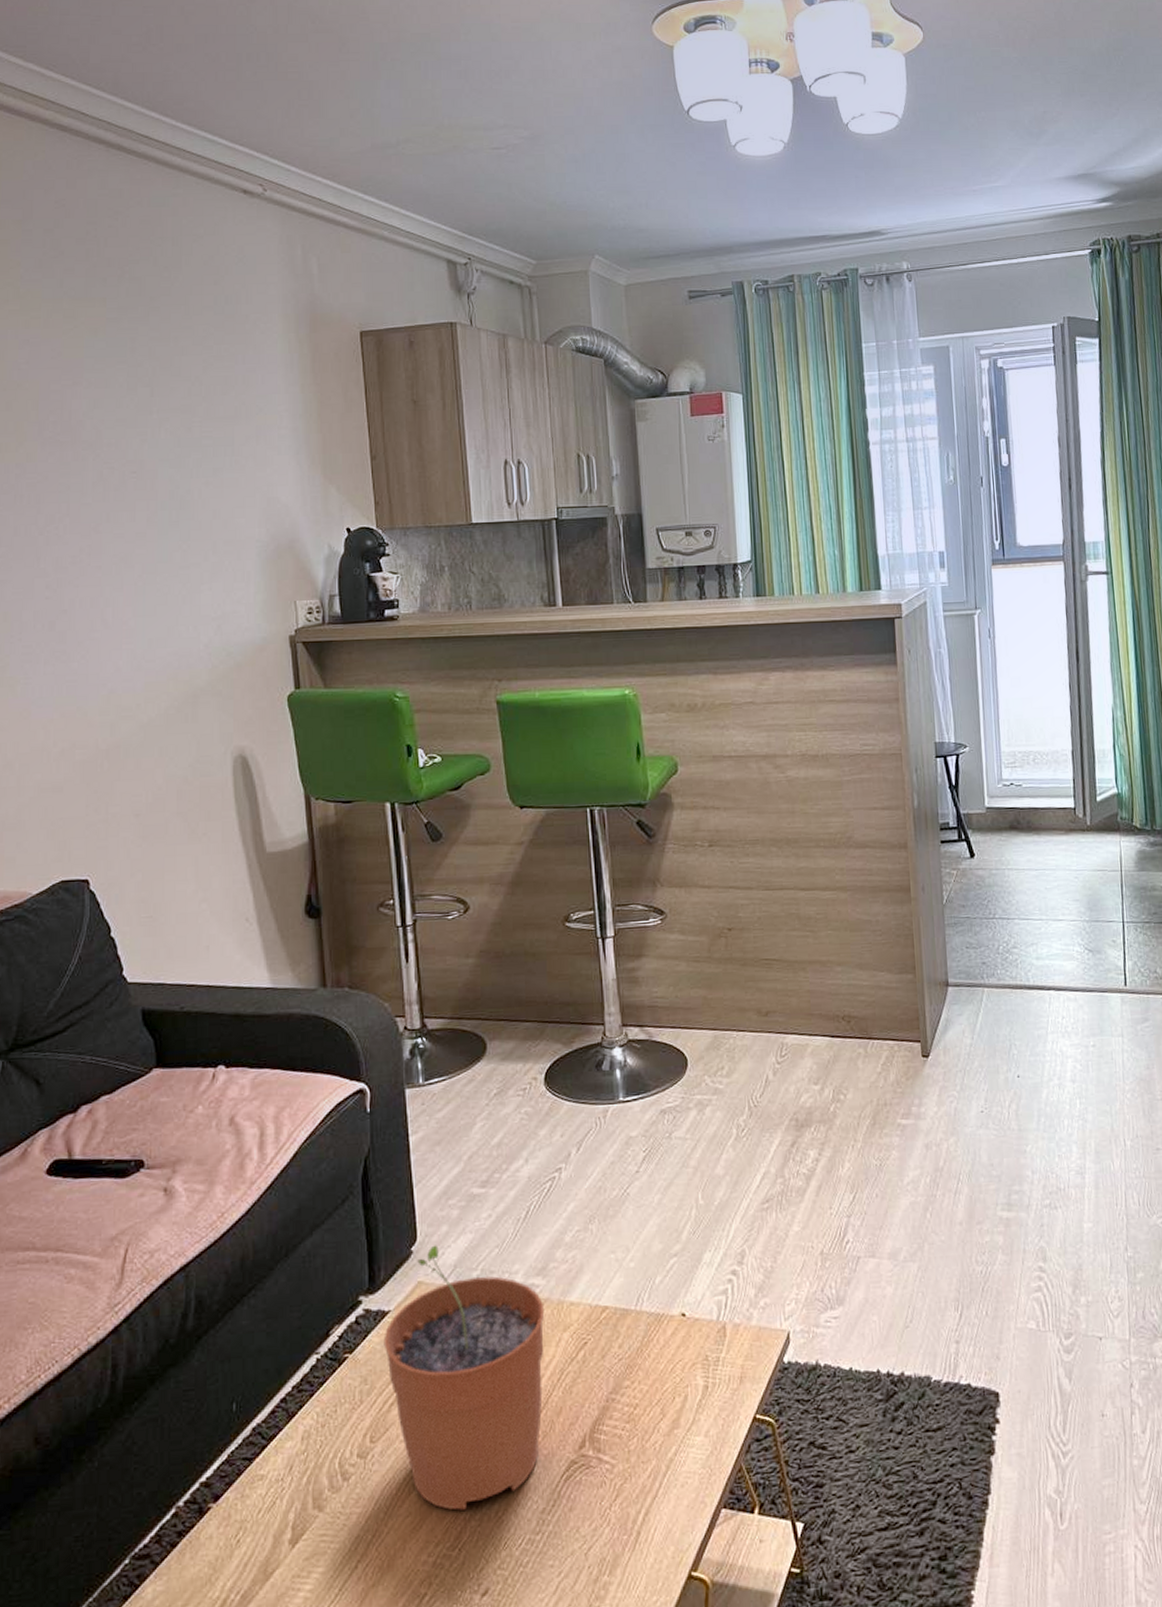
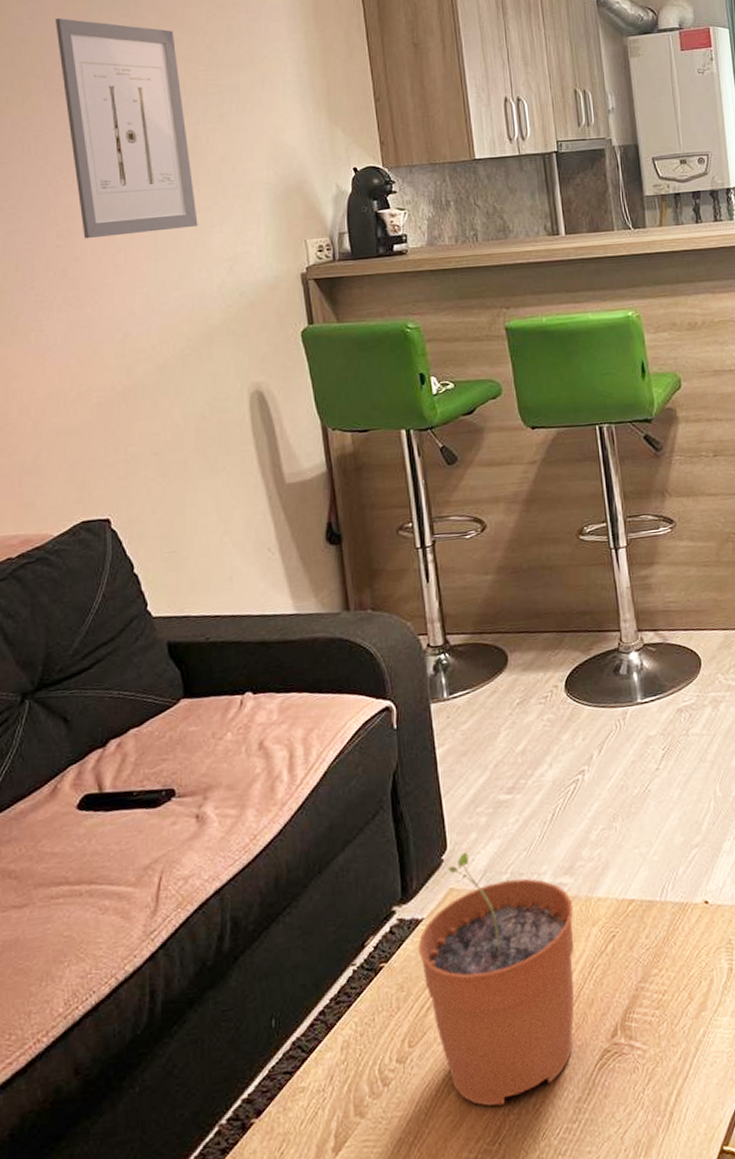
wall art: none [52,364,187,592] -> present [56,18,198,239]

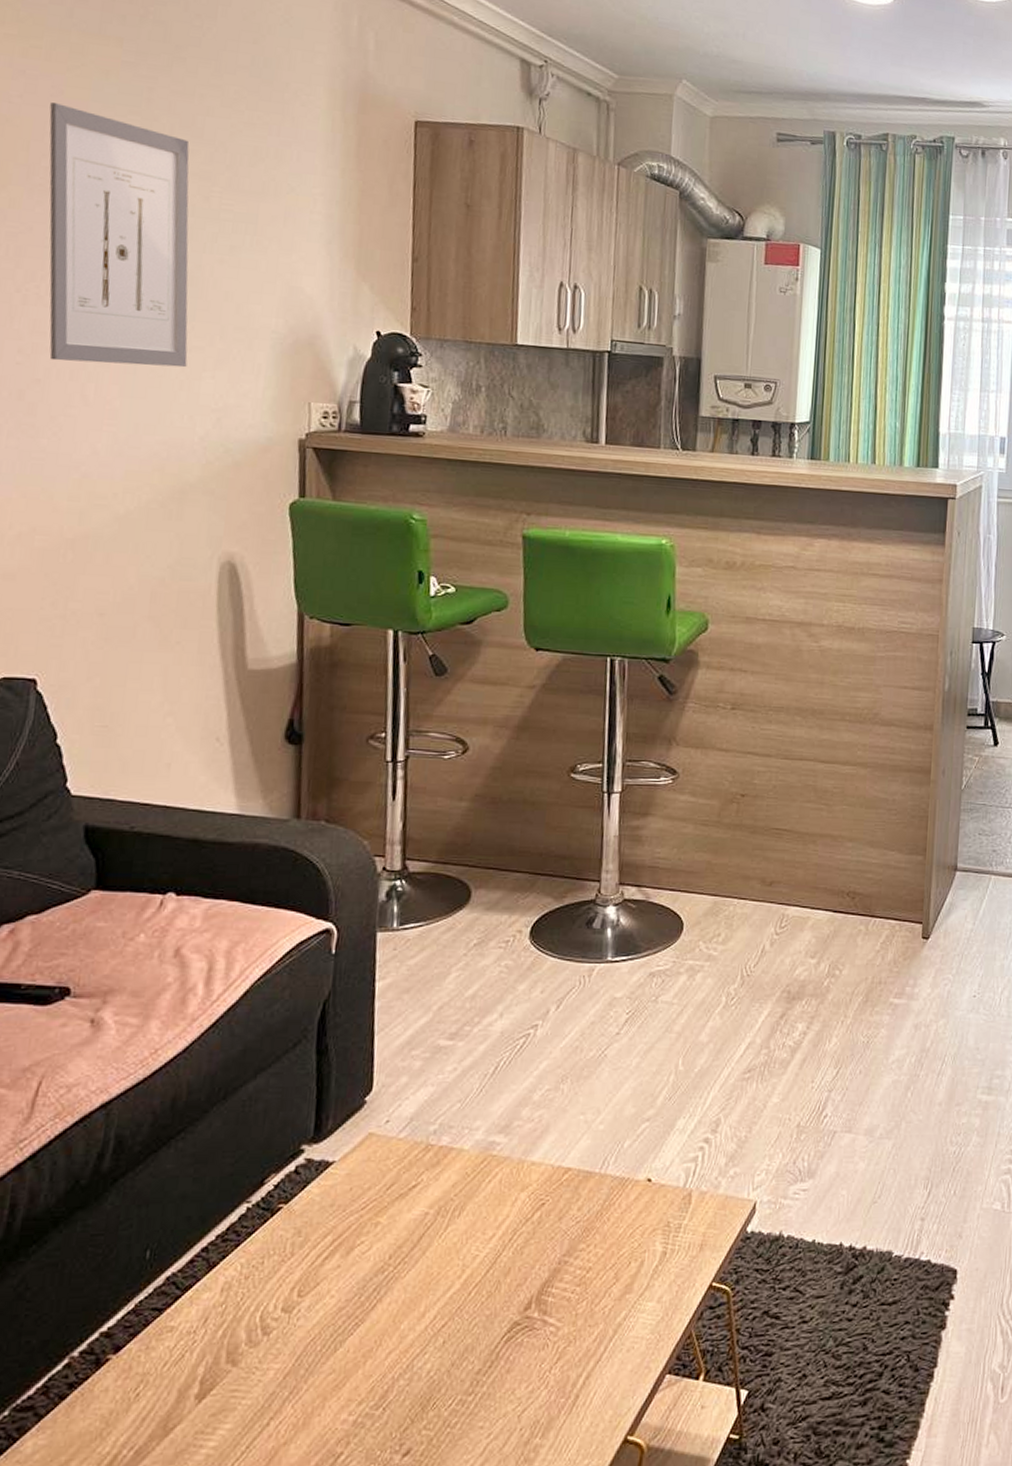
plant pot: present [418,852,575,1106] -> none [323,1096,504,1369]

